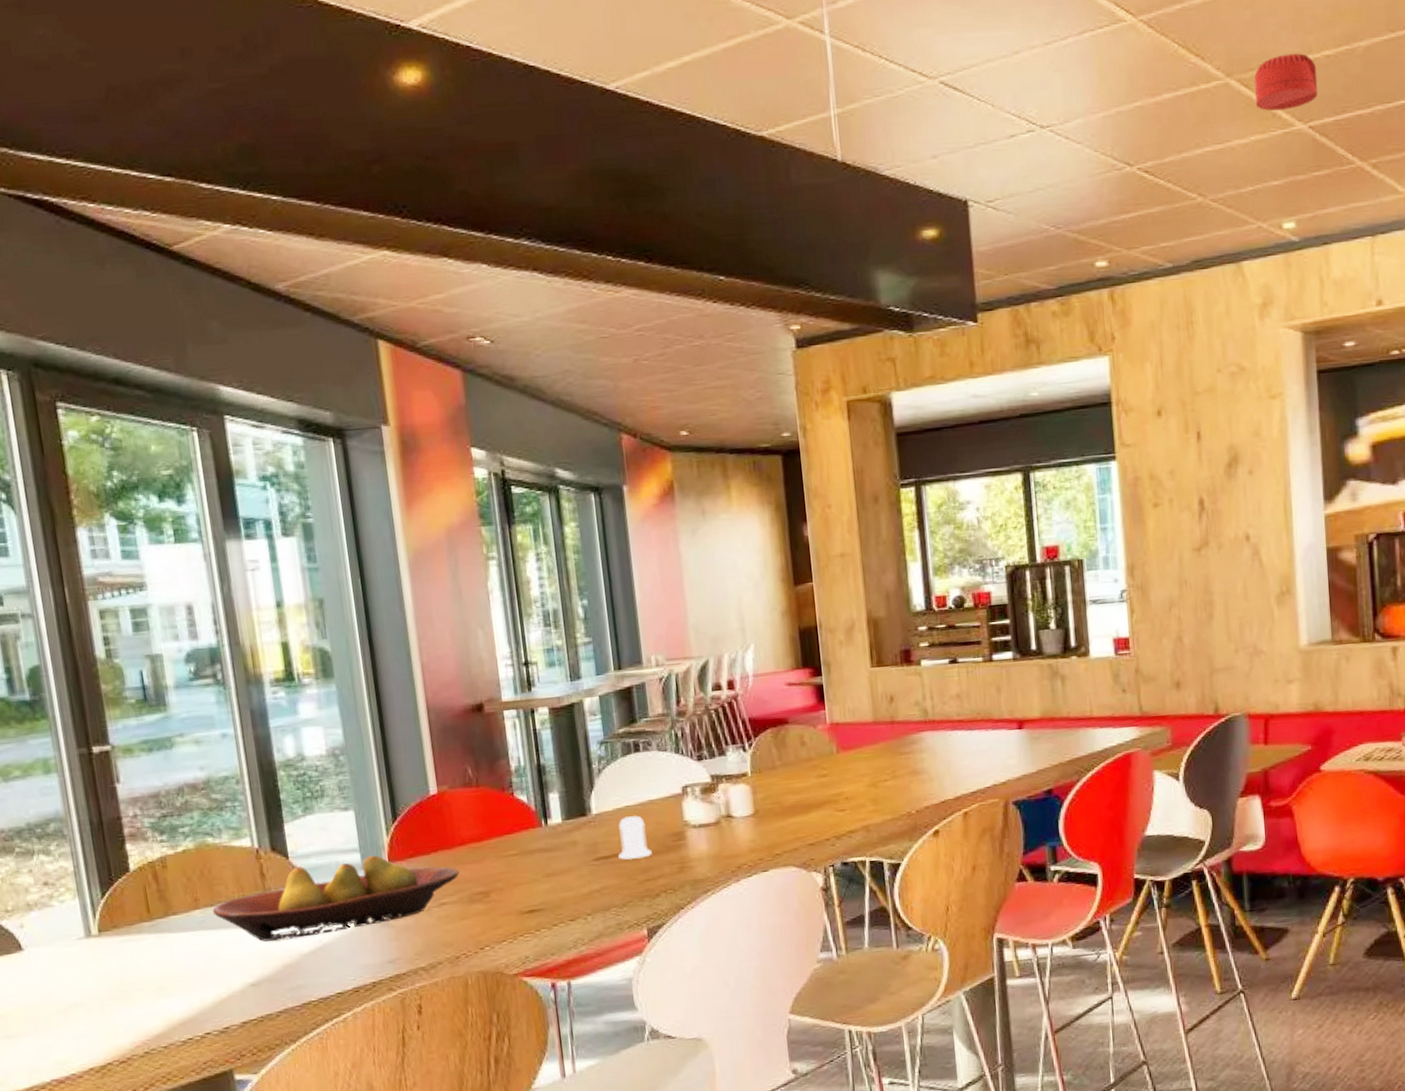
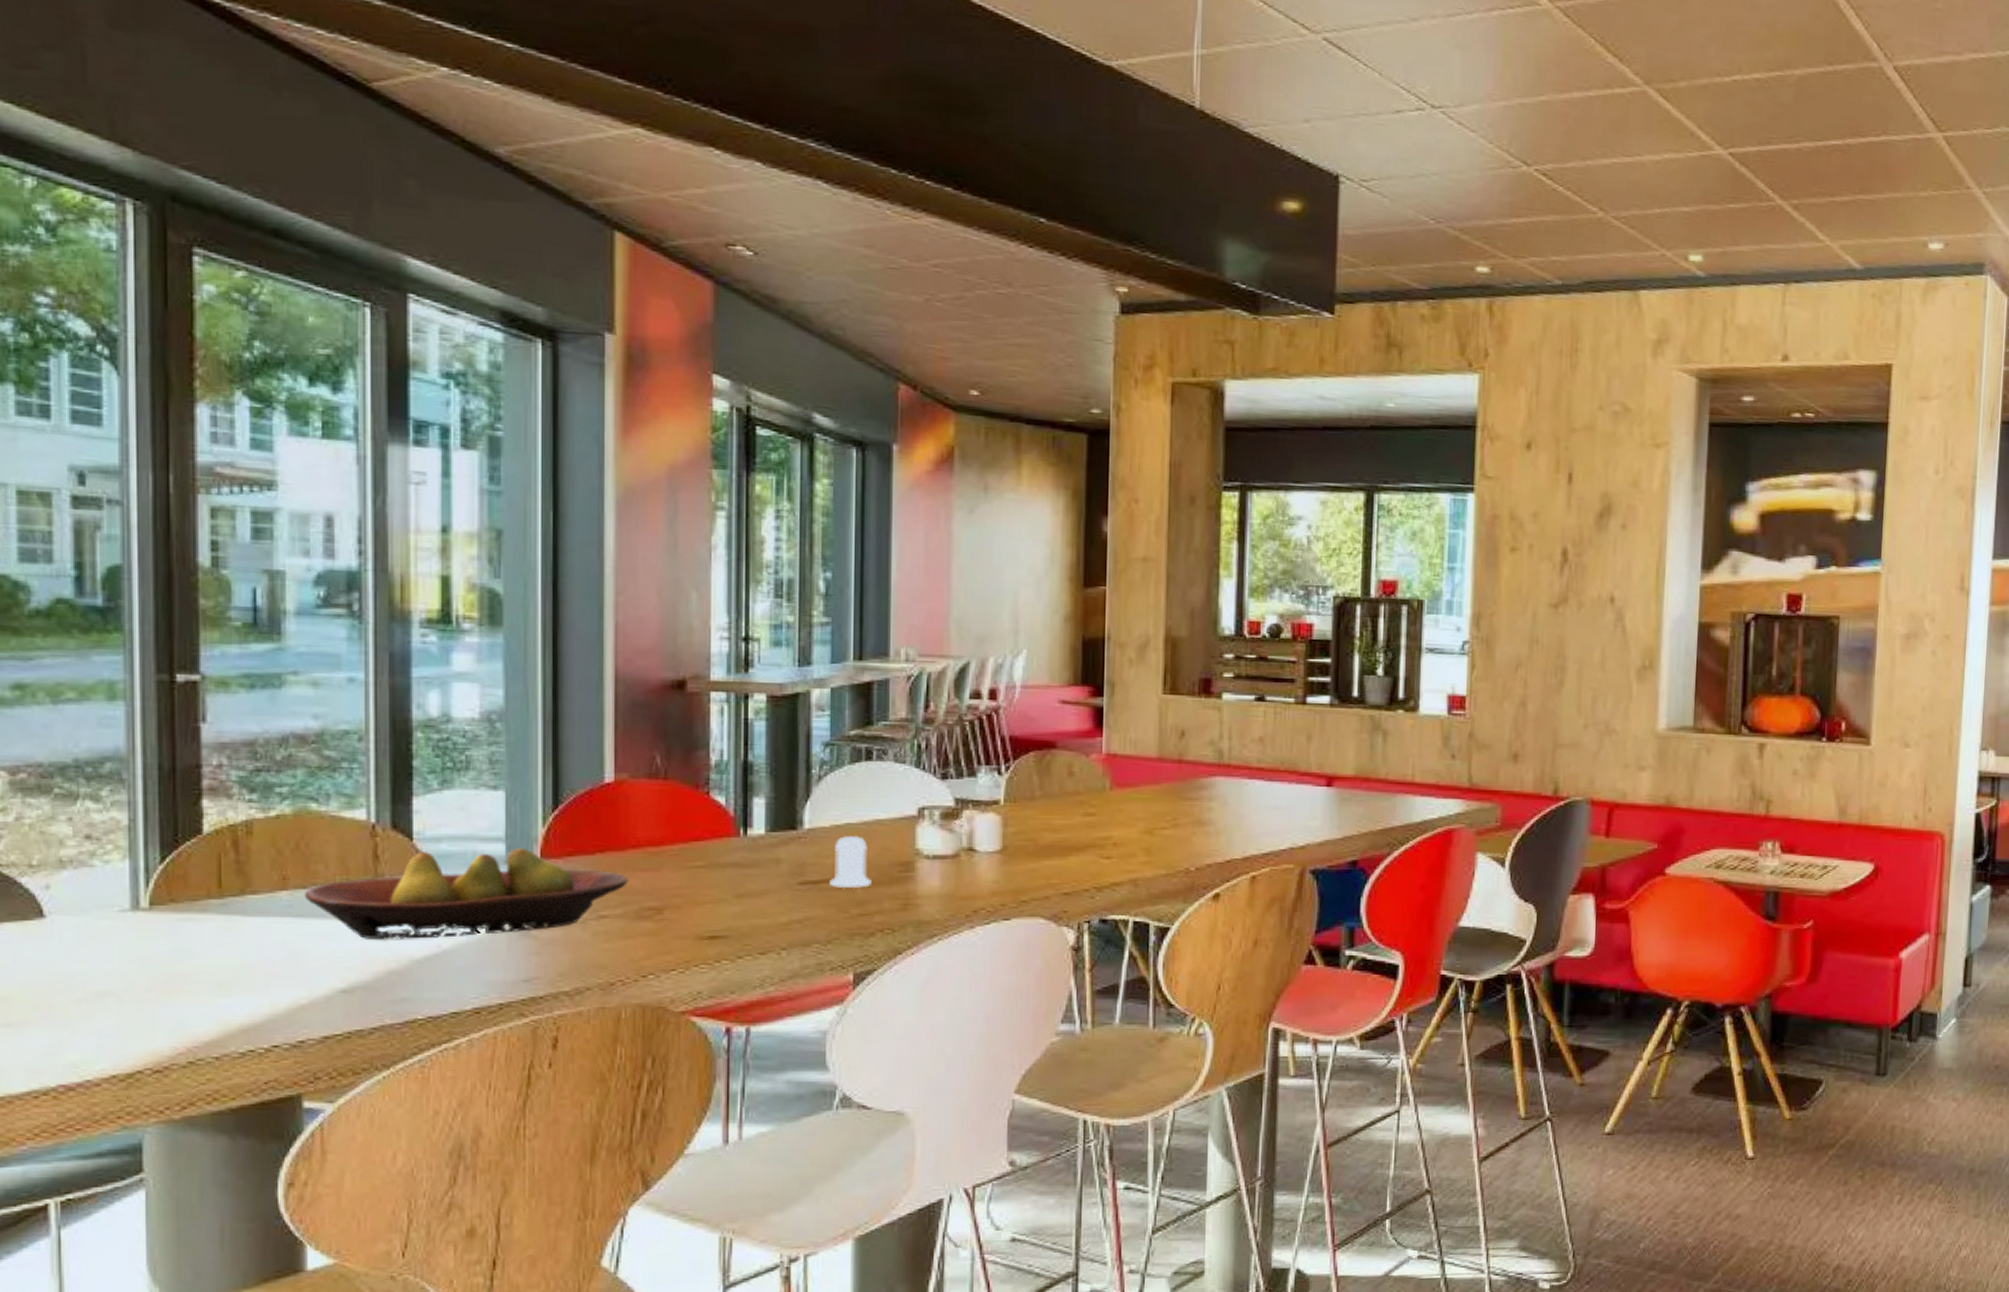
smoke detector: present [1254,53,1318,111] -> none [1673,70,1744,131]

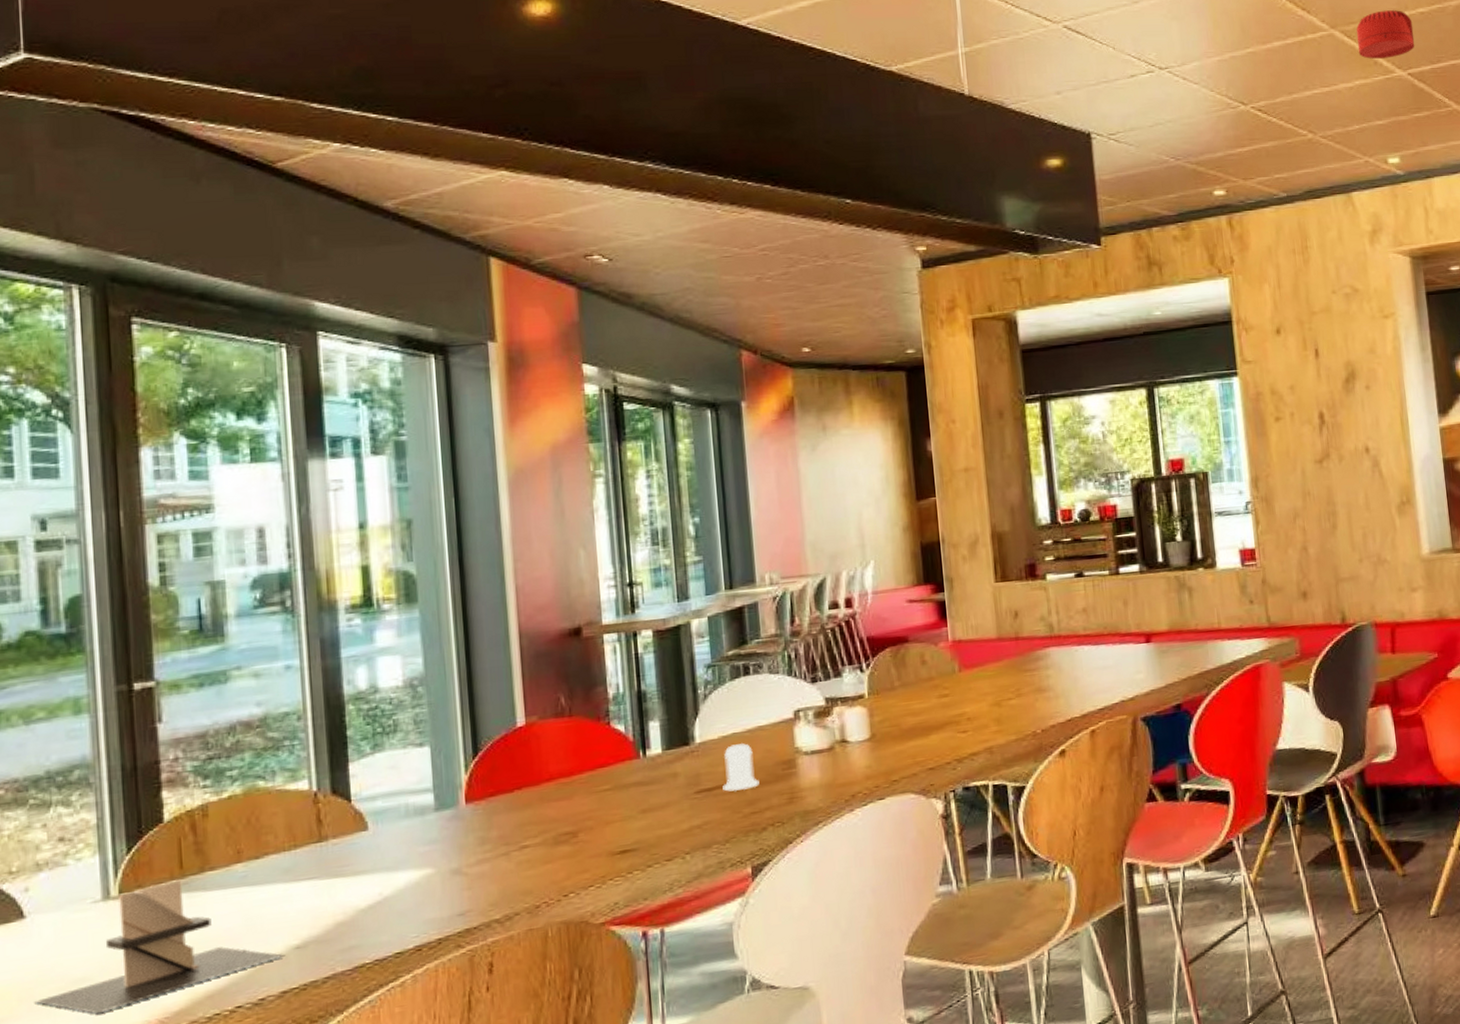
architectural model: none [52,900,328,1033] -> present [34,880,284,1015]
fruit bowl: present [305,848,628,939] -> none [258,795,545,897]
smoke detector: none [1673,70,1744,131] -> present [1356,10,1415,59]

